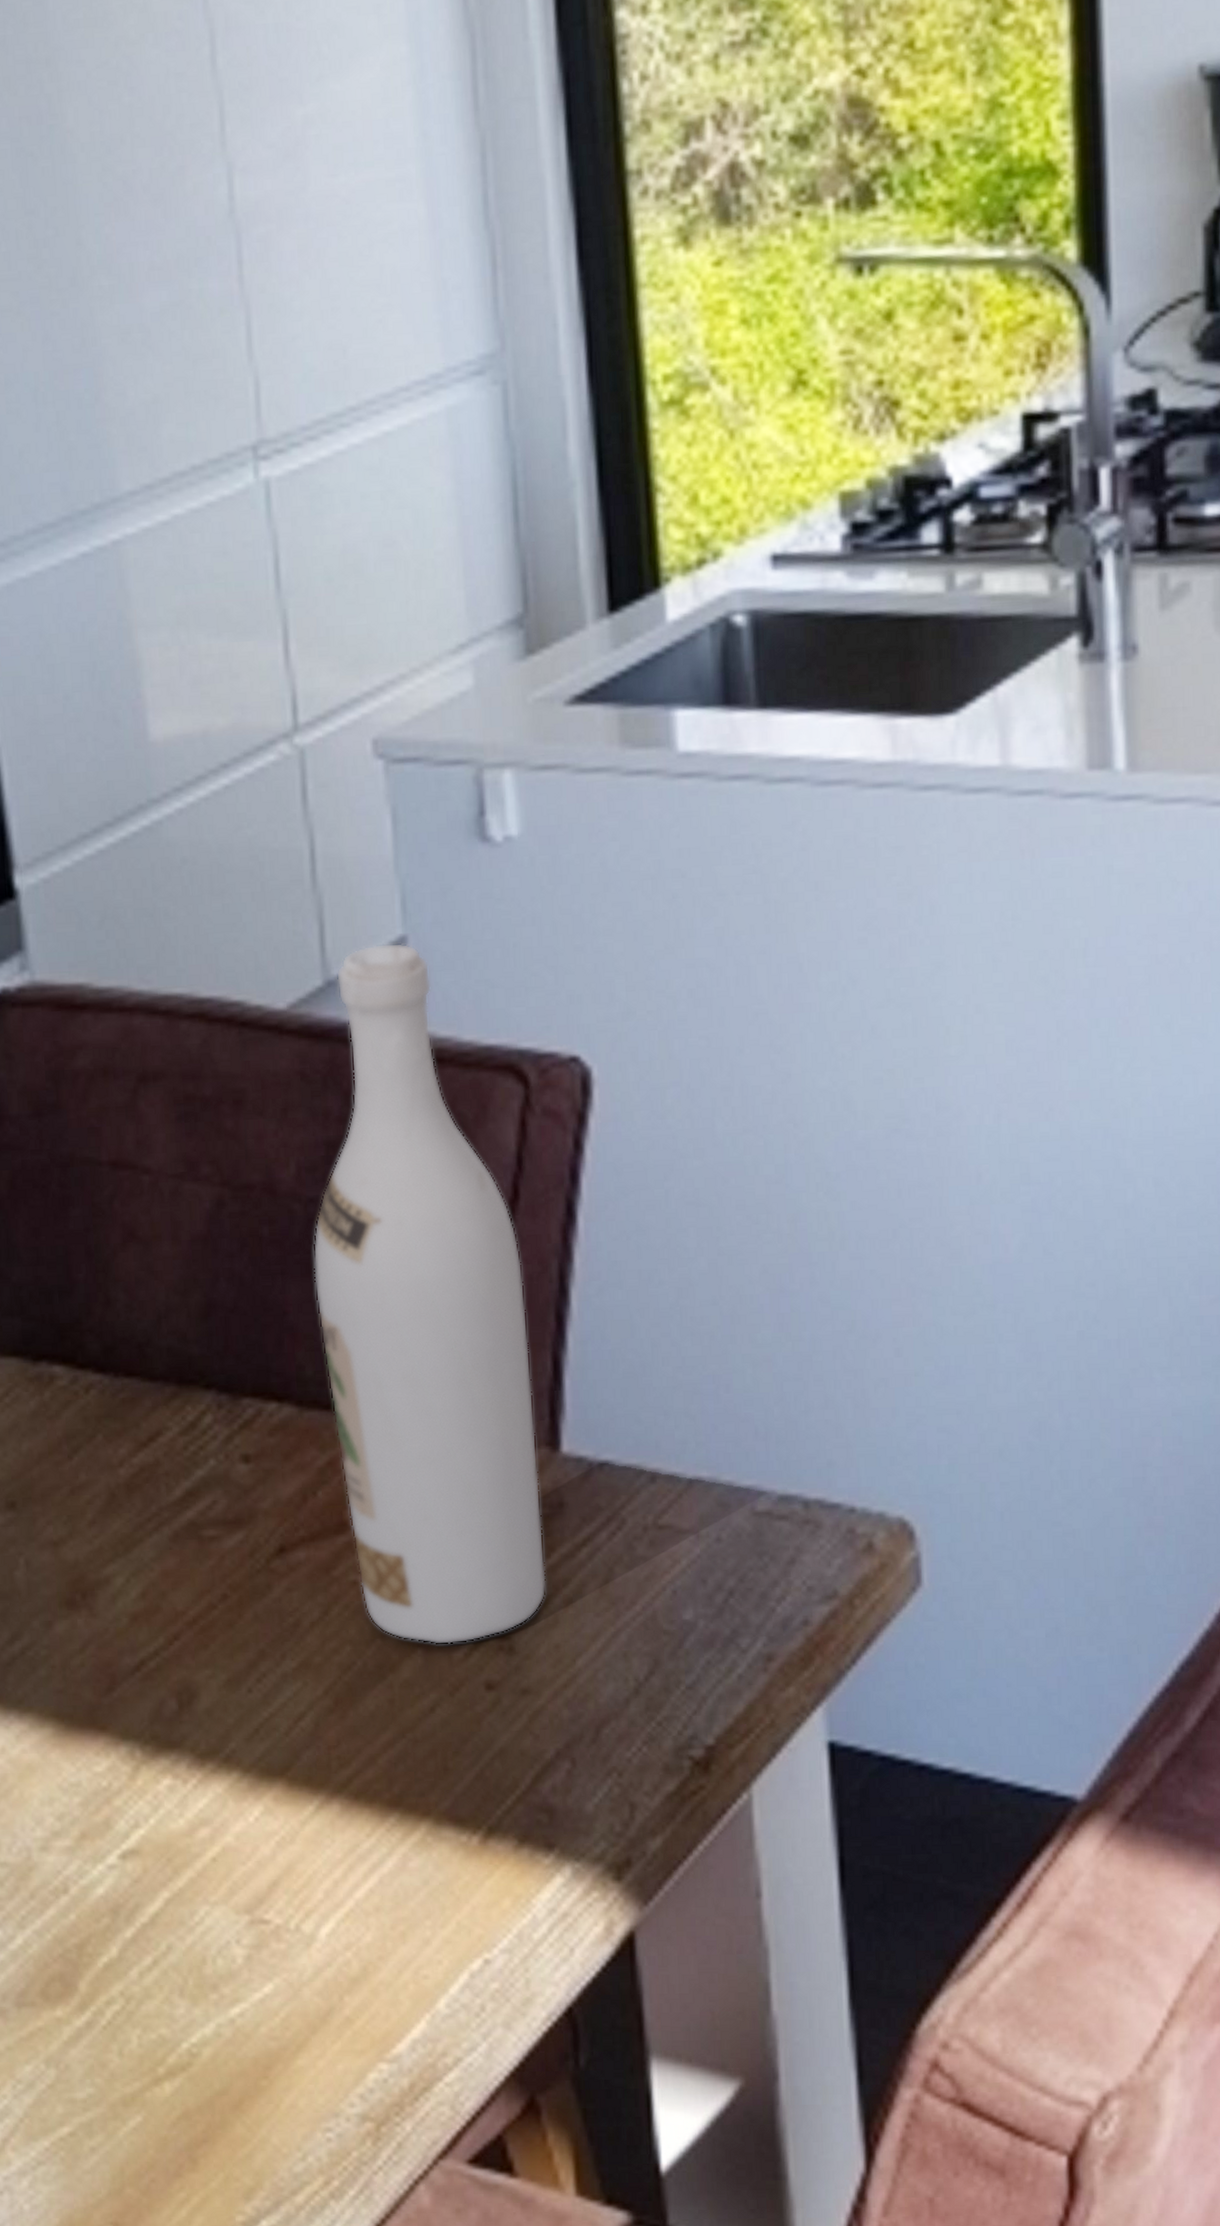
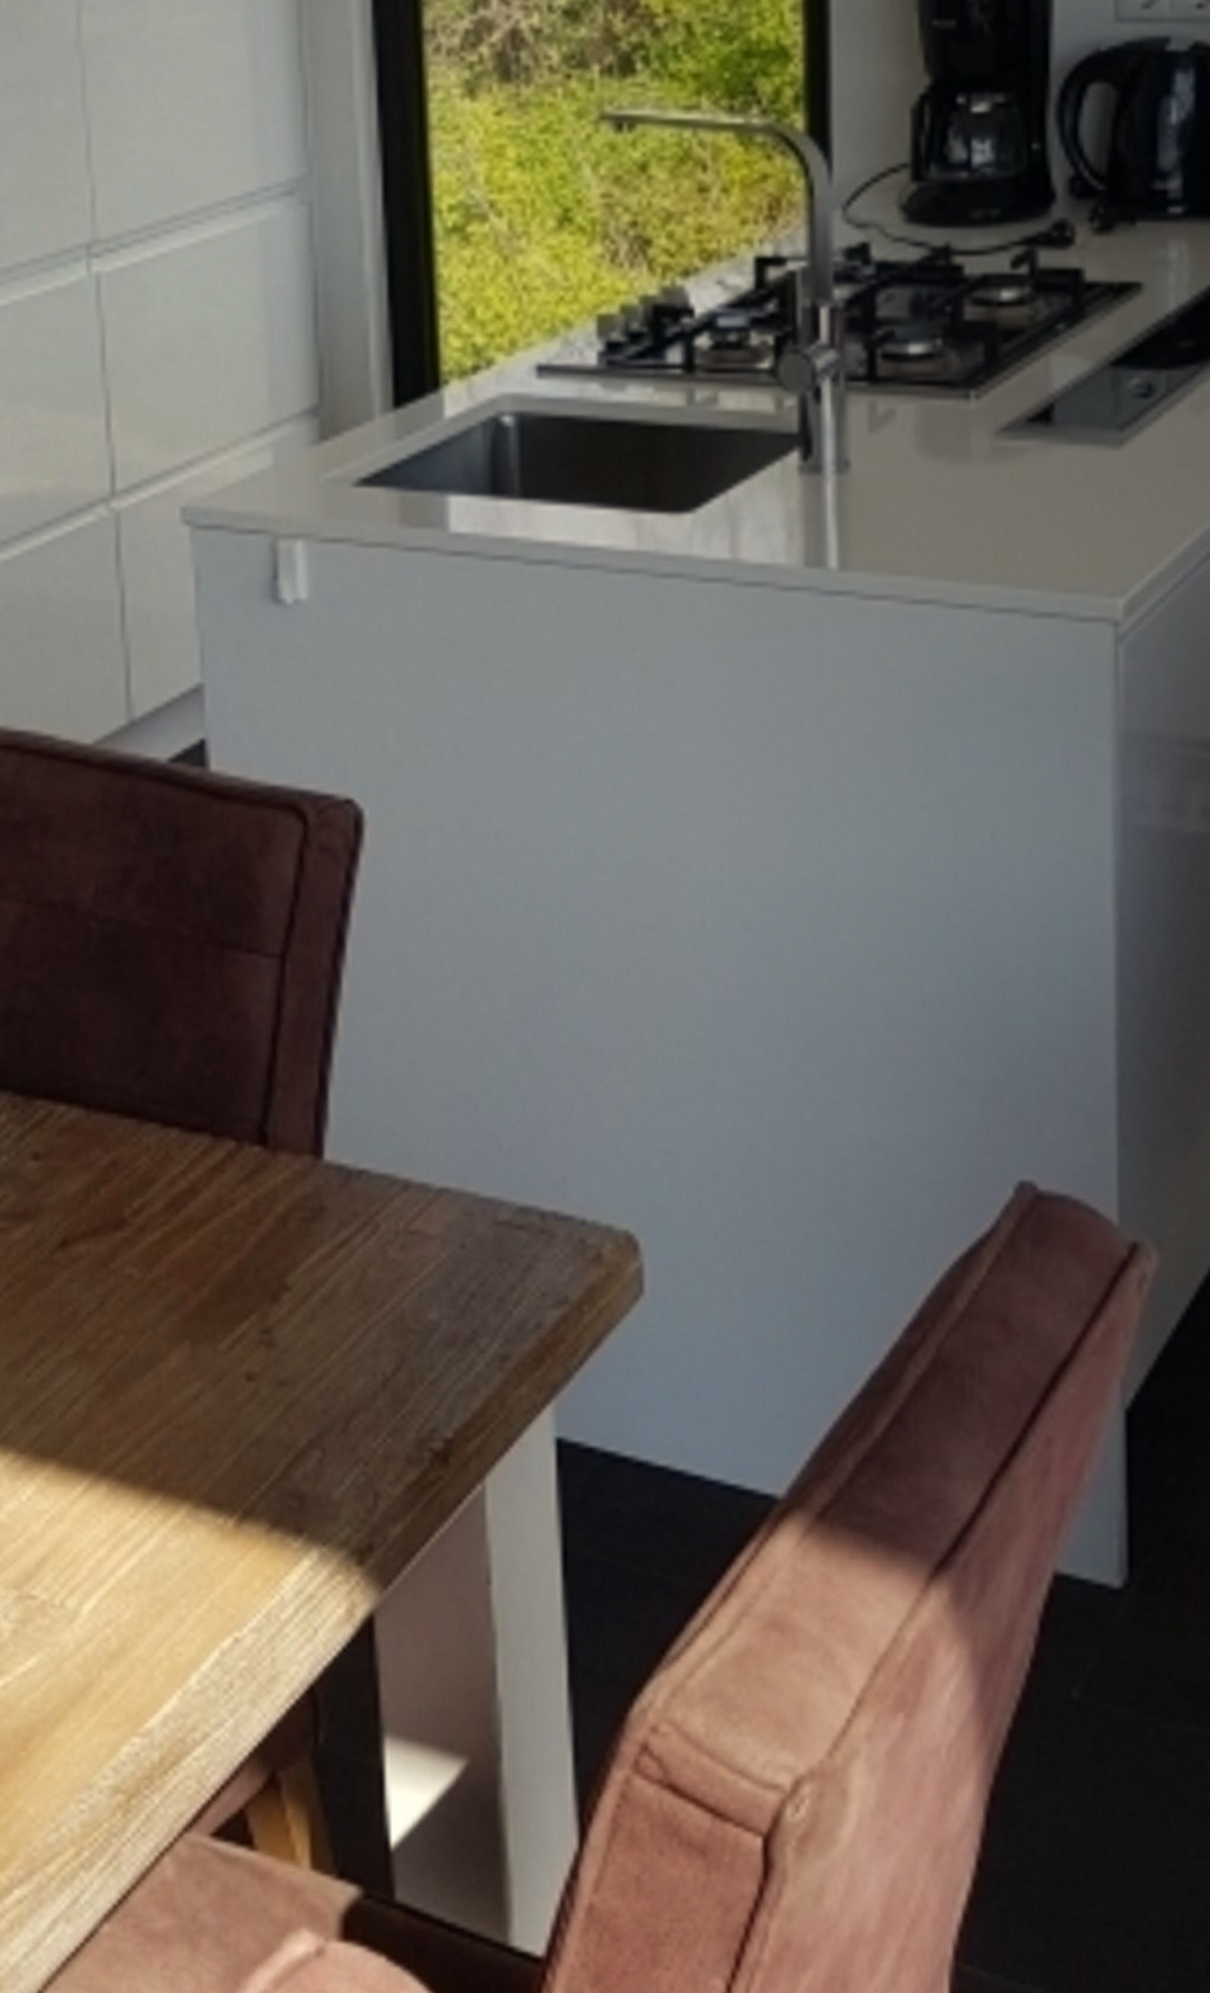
wine bottle: present [313,942,547,1645] -> none [106,689,305,1337]

